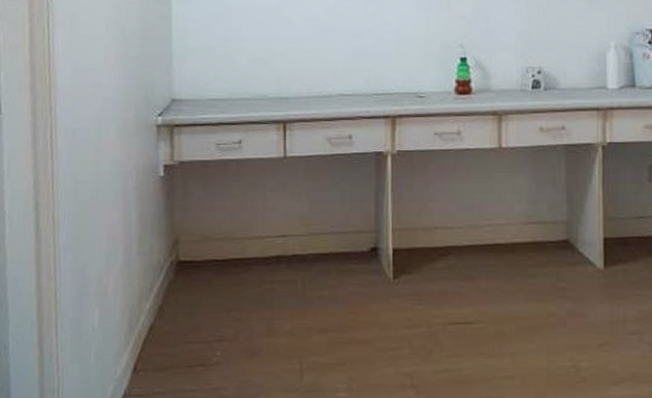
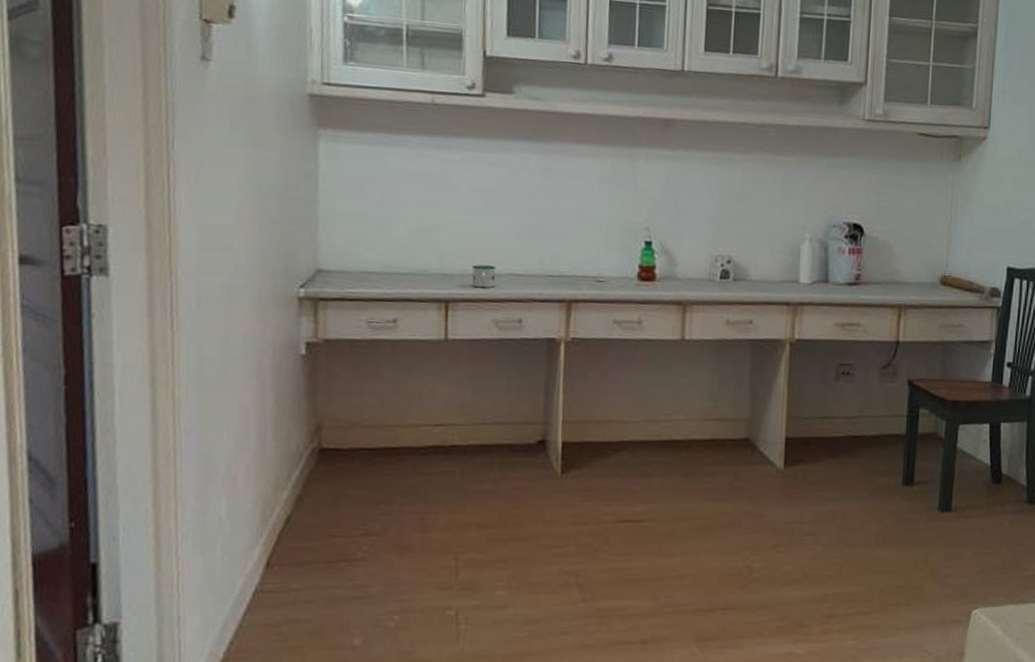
mug: none [306,88,327,109] -> present [472,265,496,288]

